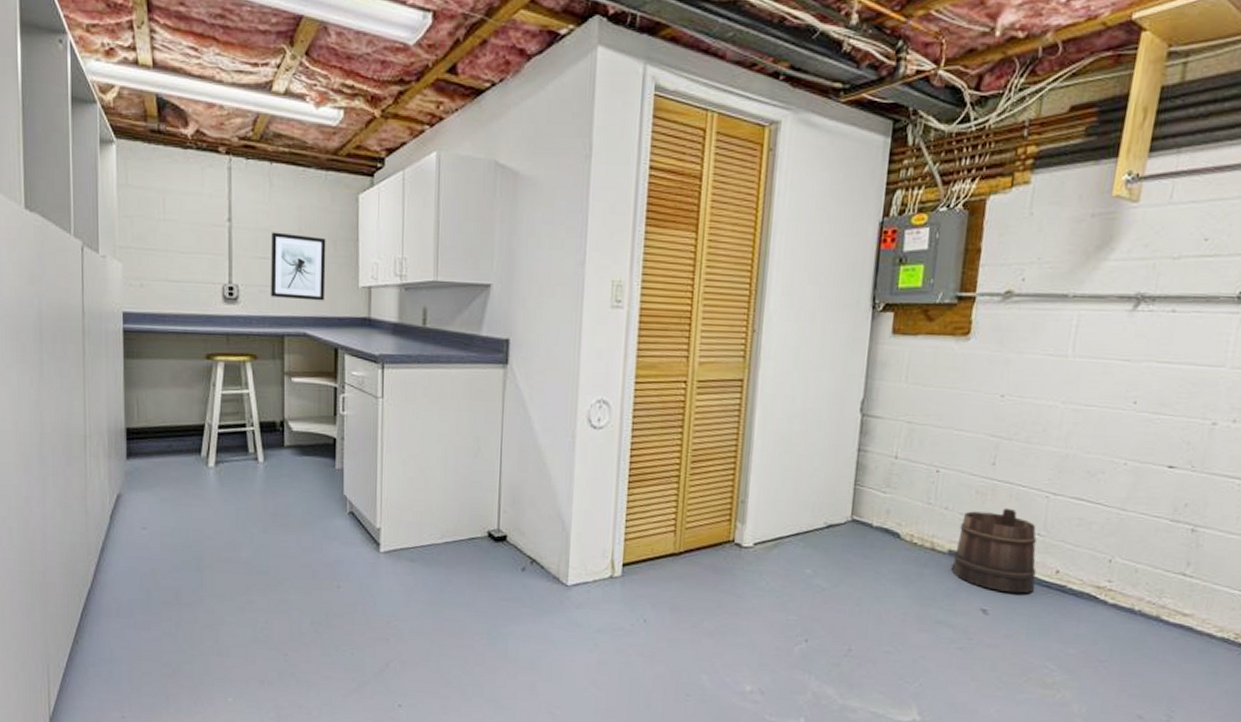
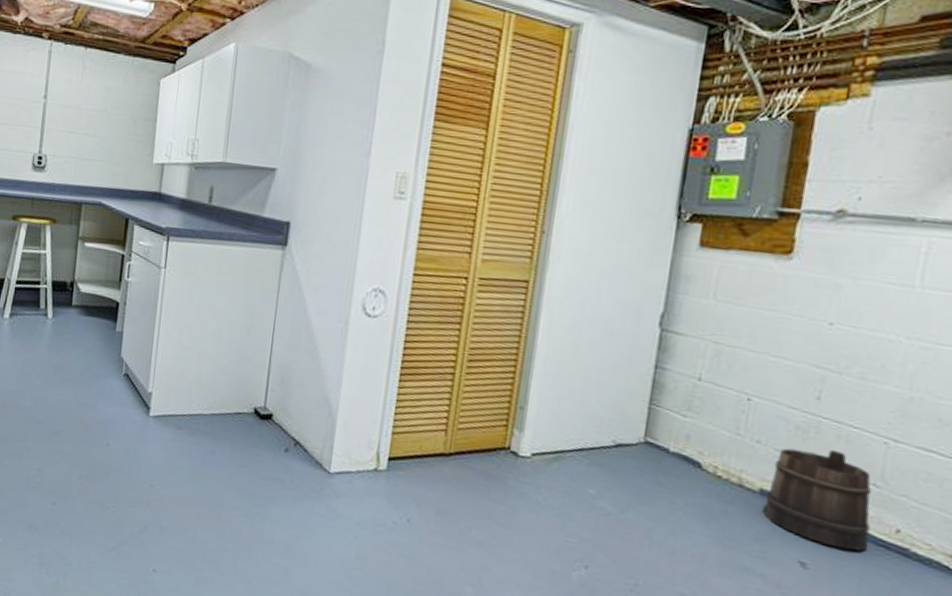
wall art: present [271,232,326,301] -> none [74,109,128,174]

